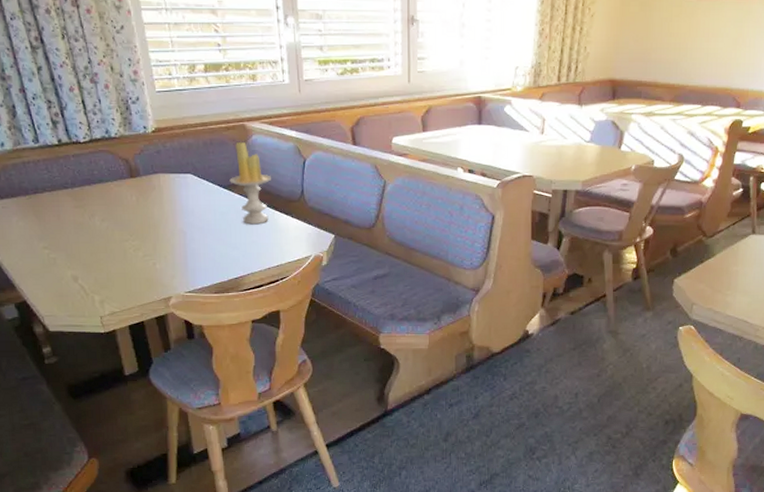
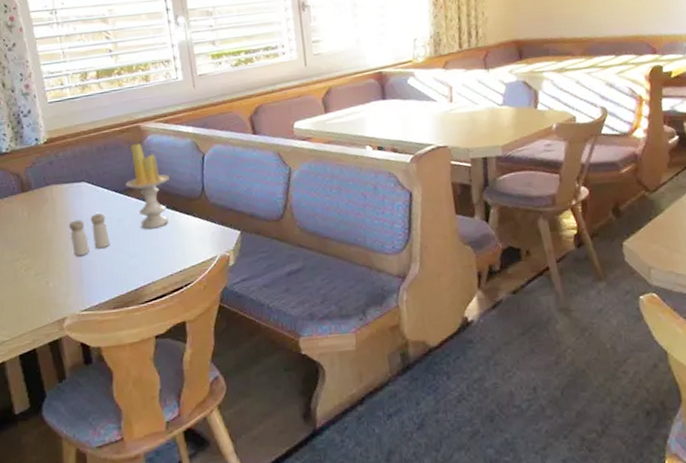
salt and pepper shaker: none [176,205,213,243] -> present [69,213,110,257]

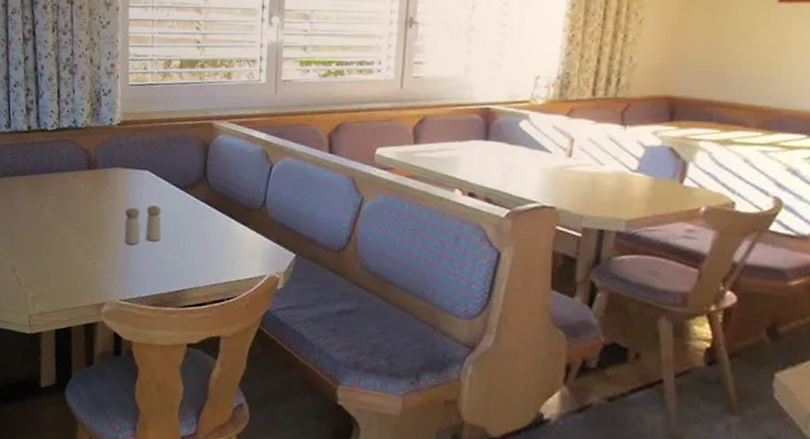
candle: present [125,144,169,229] -> none [187,141,232,232]

